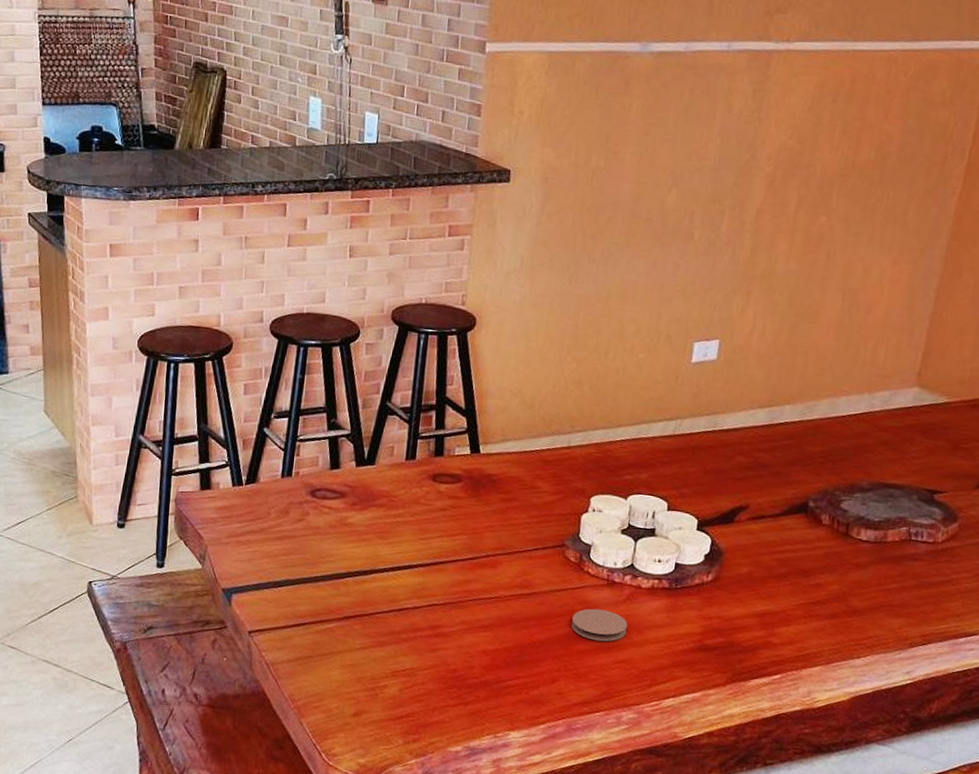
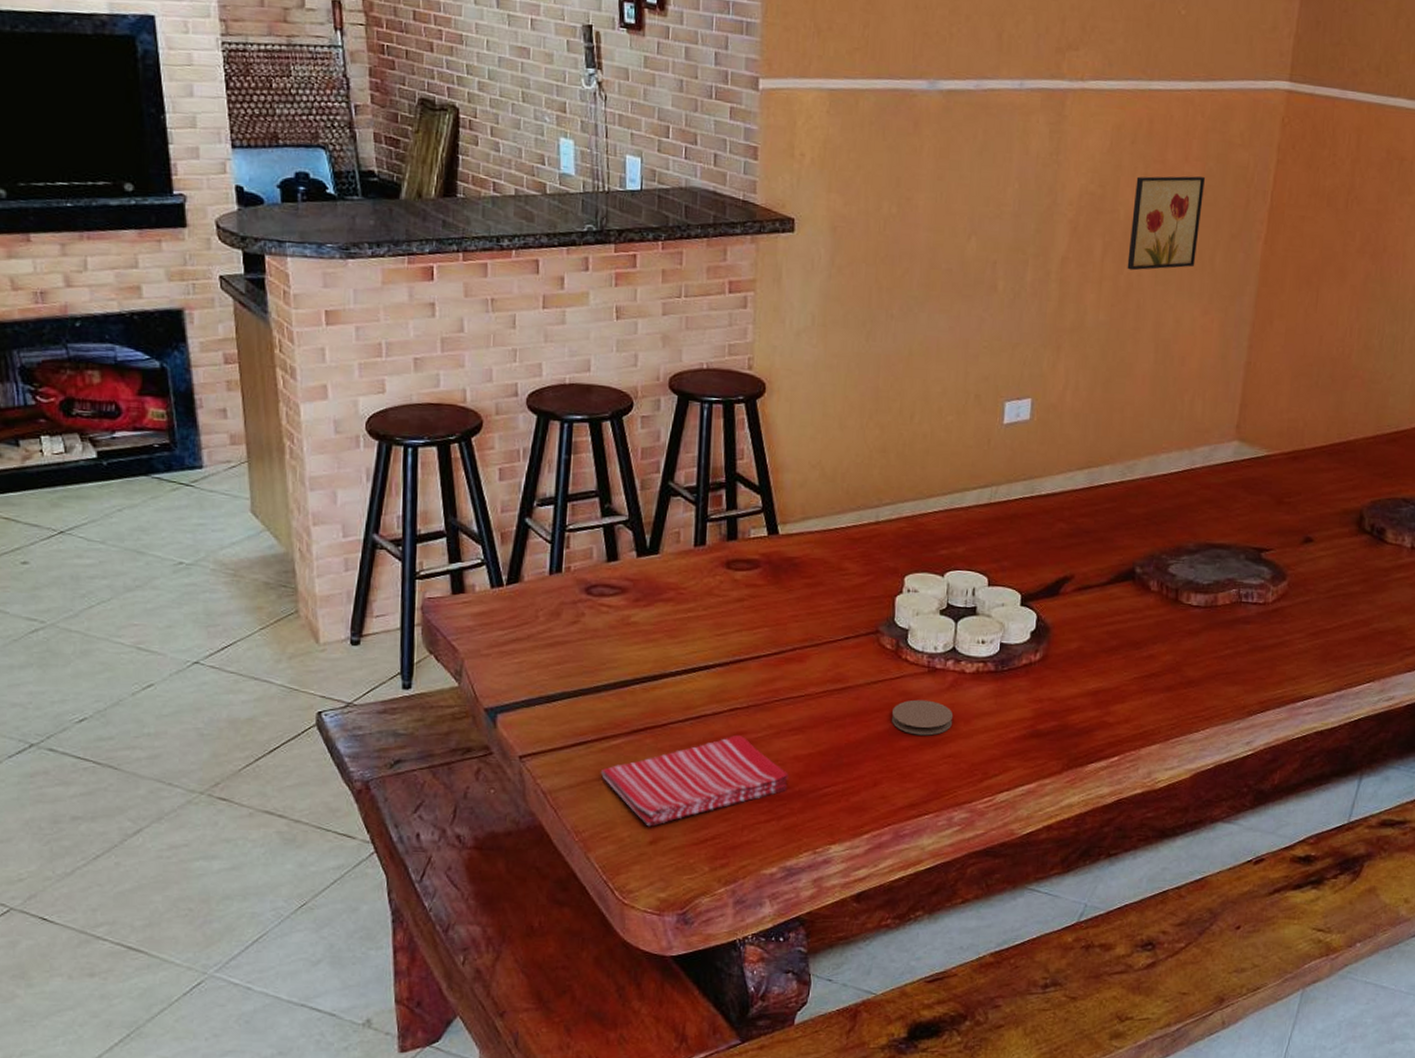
dish towel: none [315,627,477,701] -> present [600,734,790,827]
wall art: none [820,133,903,223] -> present [1127,176,1205,271]

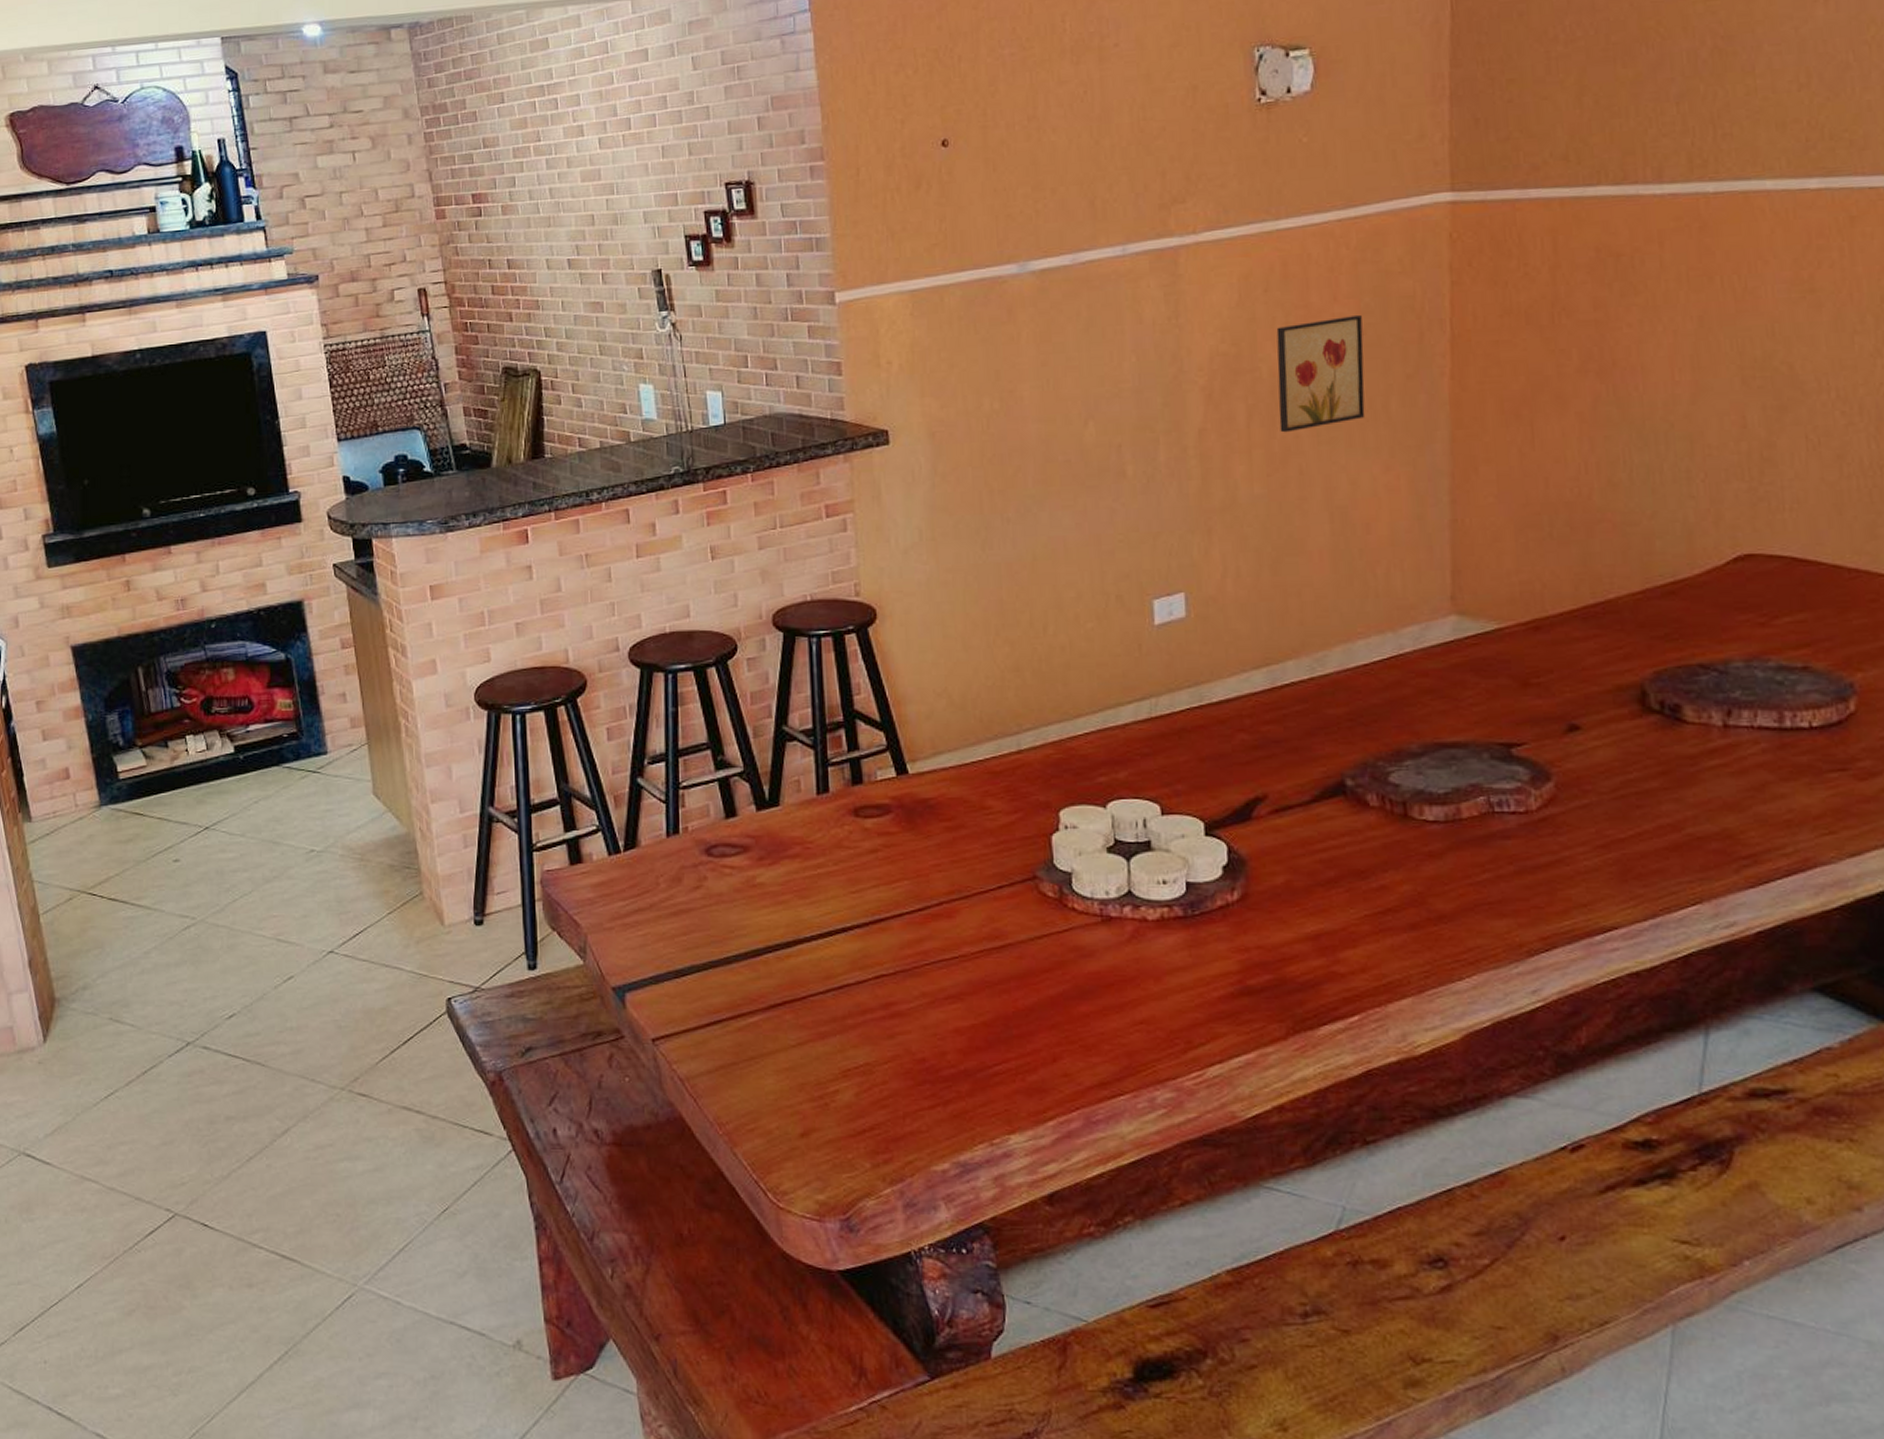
dish towel: present [600,734,790,827] -> none [739,1006,952,1116]
coaster: present [892,699,954,736] -> none [1064,955,1140,998]

